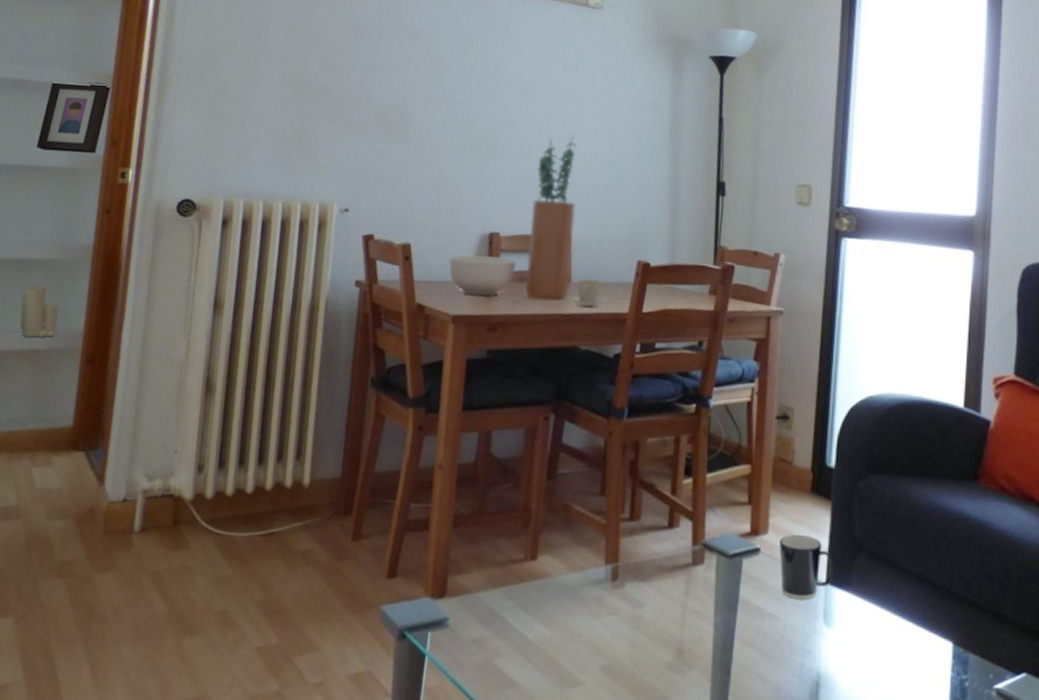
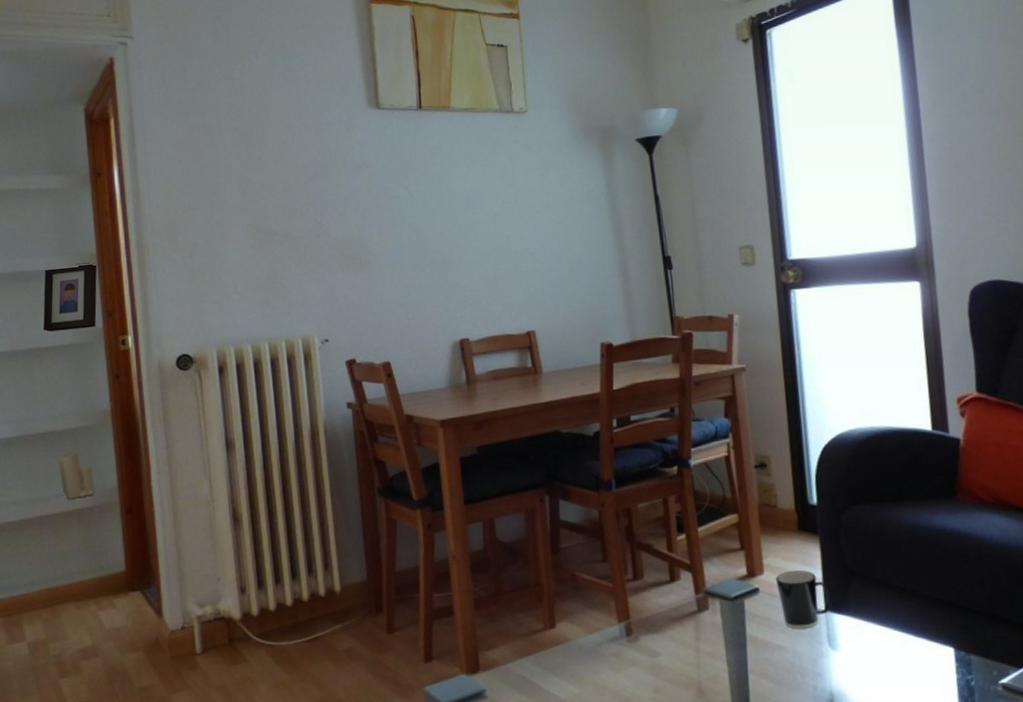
bowl: present [448,254,517,296] -> none [426,360,490,400]
vase: present [525,135,576,301] -> none [492,236,541,394]
teacup: present [569,279,607,307] -> none [543,367,579,393]

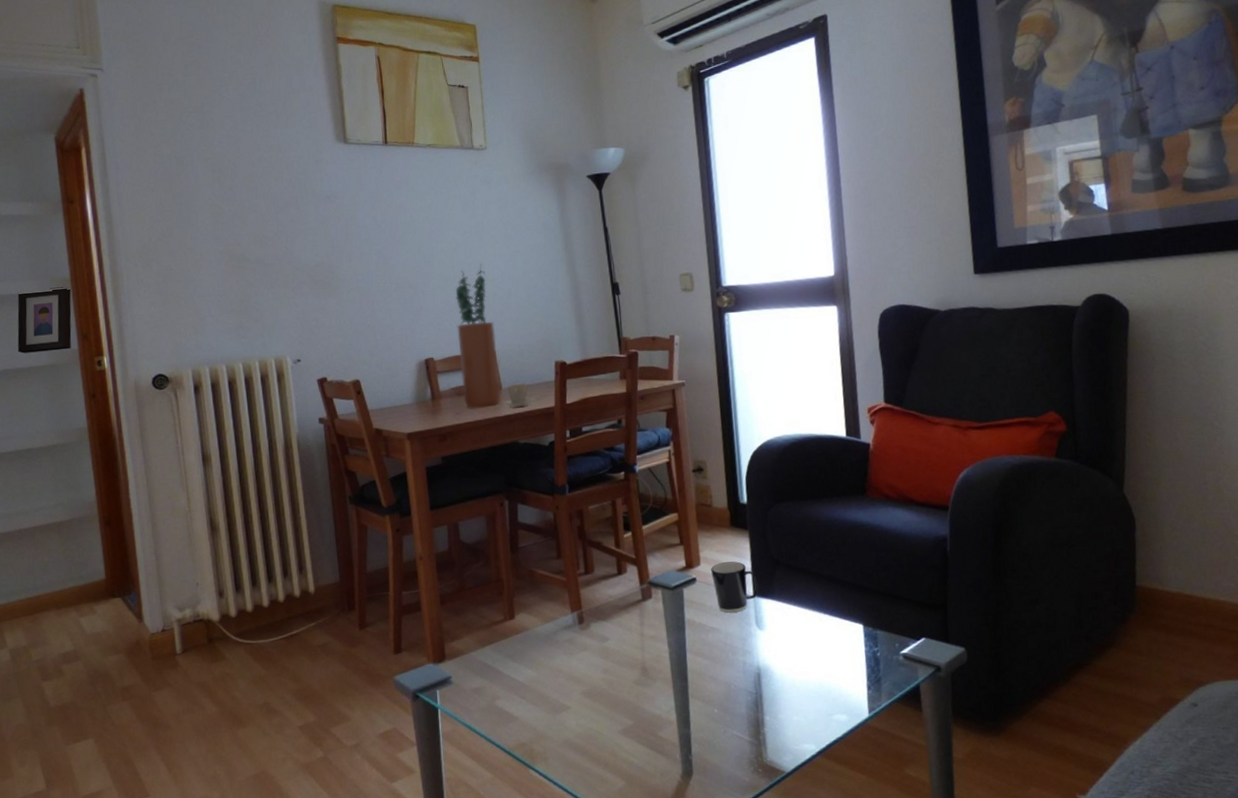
candle: present [59,450,95,499] -> none [36,466,73,513]
vase: none [492,236,541,394] -> present [455,264,500,408]
teacup: none [543,367,579,393] -> present [502,384,535,407]

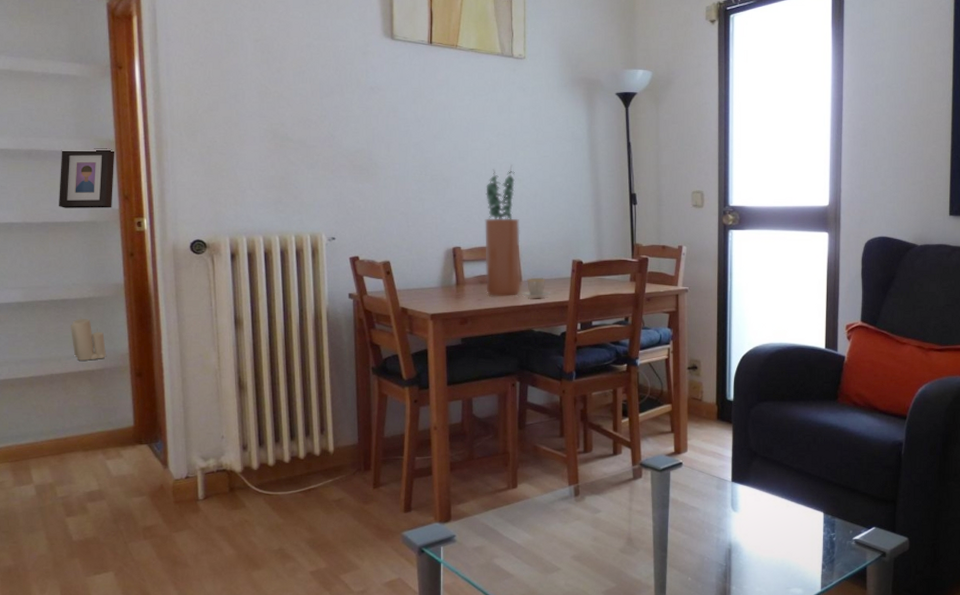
candle: none [36,466,73,513] -> present [71,317,106,361]
mug: present [711,561,759,613] -> none [696,451,736,495]

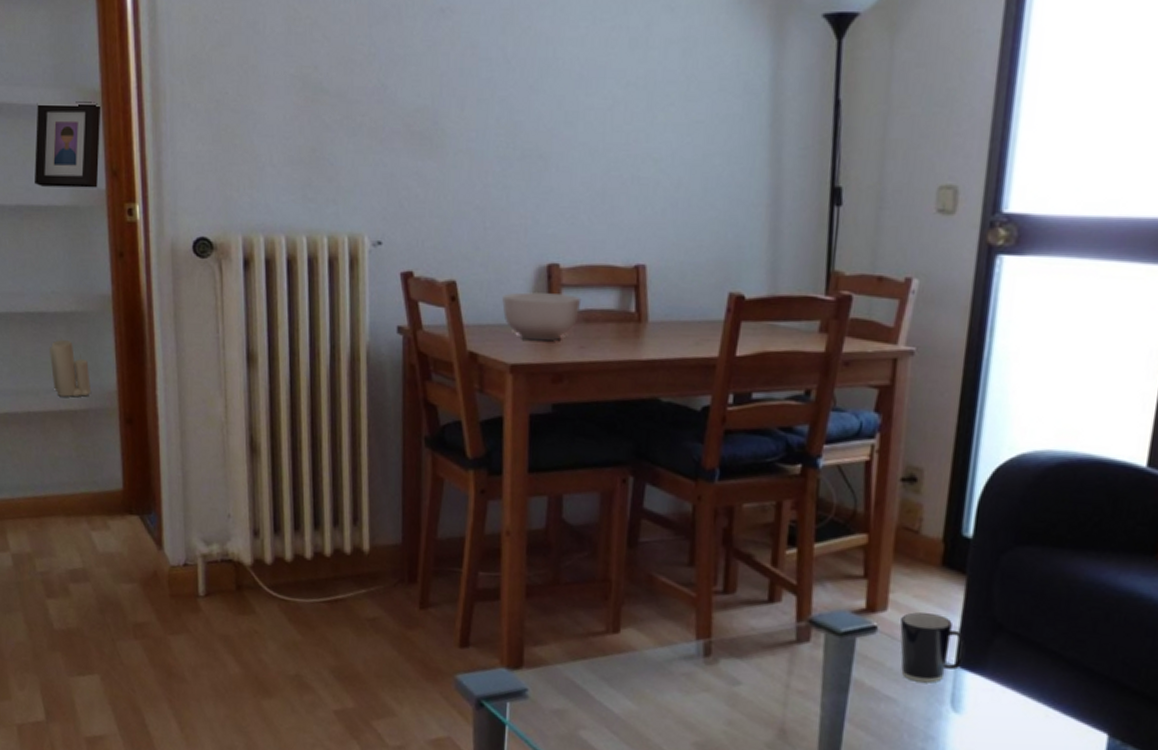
bowl: none [422,265,477,297] -> present [501,291,582,341]
vase: present [485,165,520,296] -> none [593,135,651,345]
teacup: present [521,278,552,298] -> none [646,318,692,351]
mug: none [696,451,736,495] -> present [900,612,966,683]

